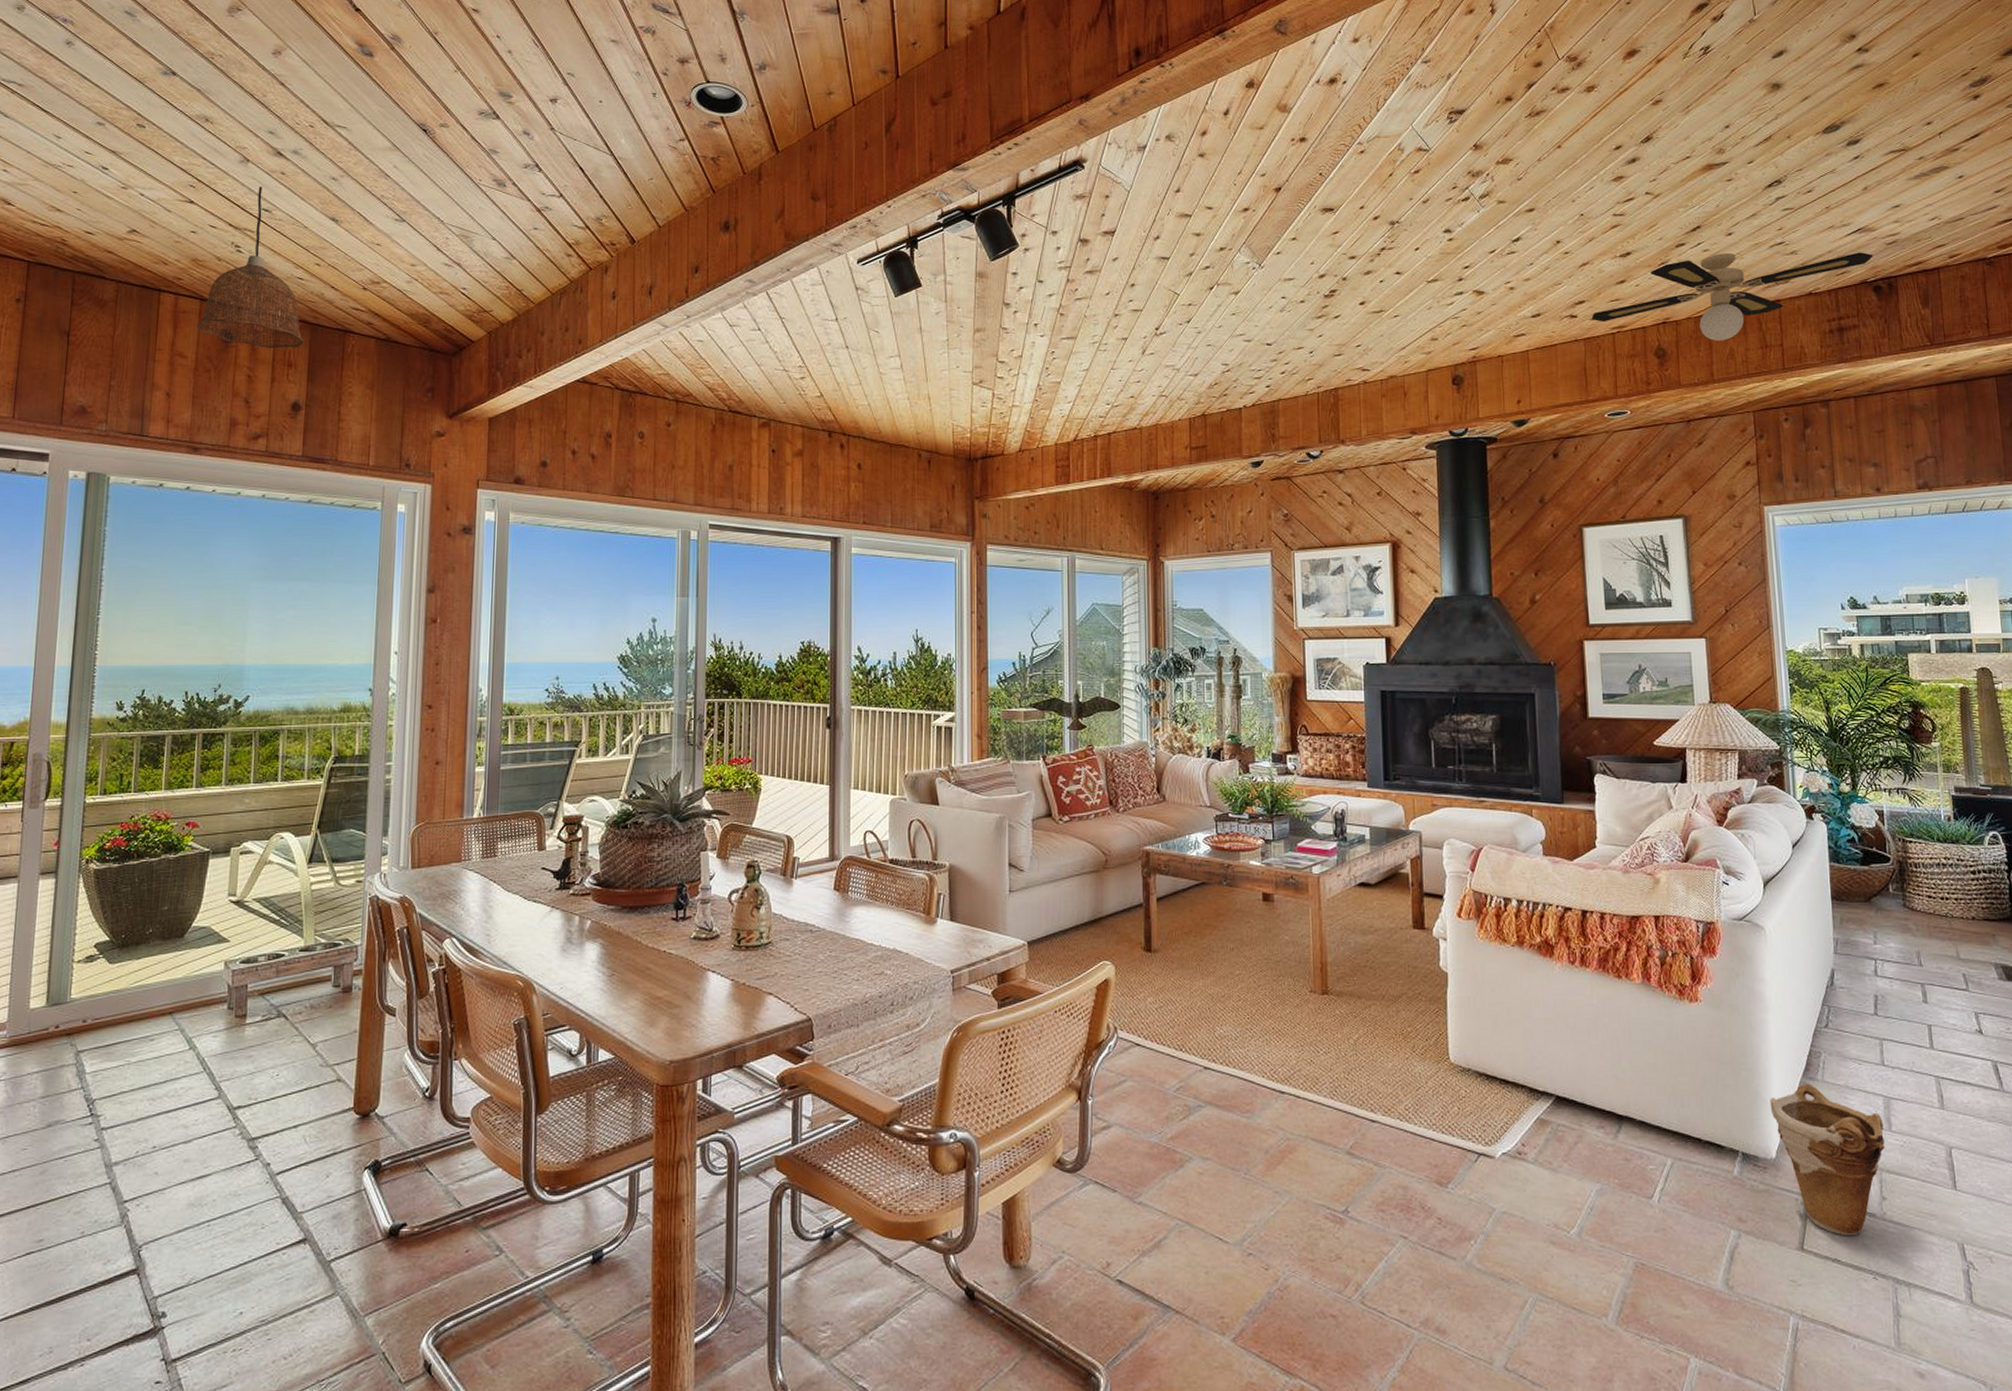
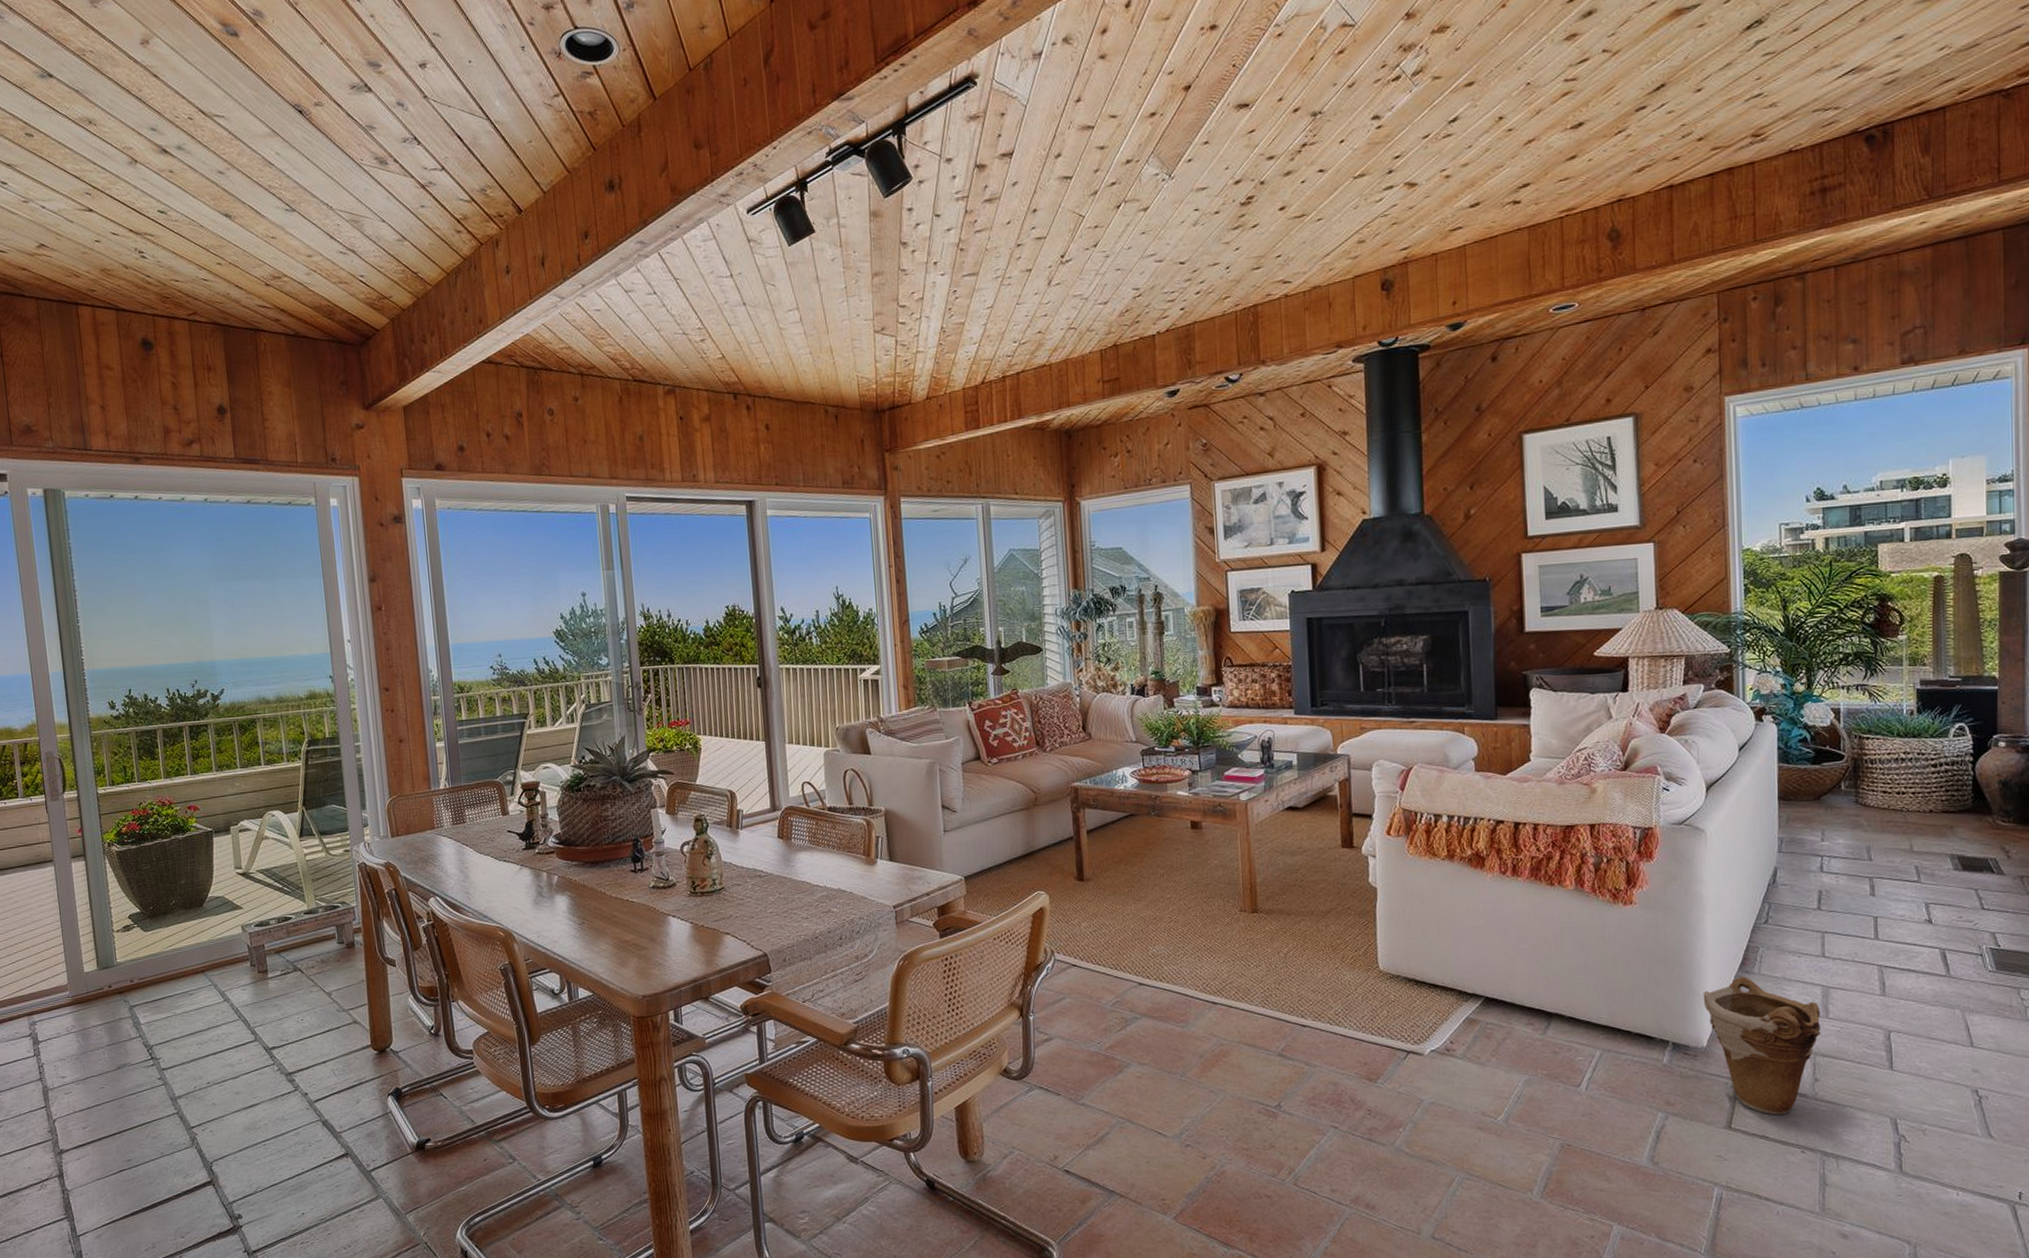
pendant lamp: present [197,186,305,349] -> none [117,187,219,354]
ceiling fan: present [1591,252,1874,341] -> none [1537,96,1868,216]

